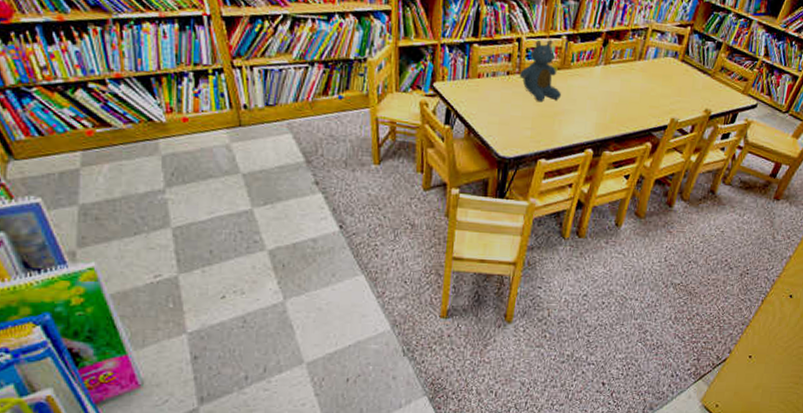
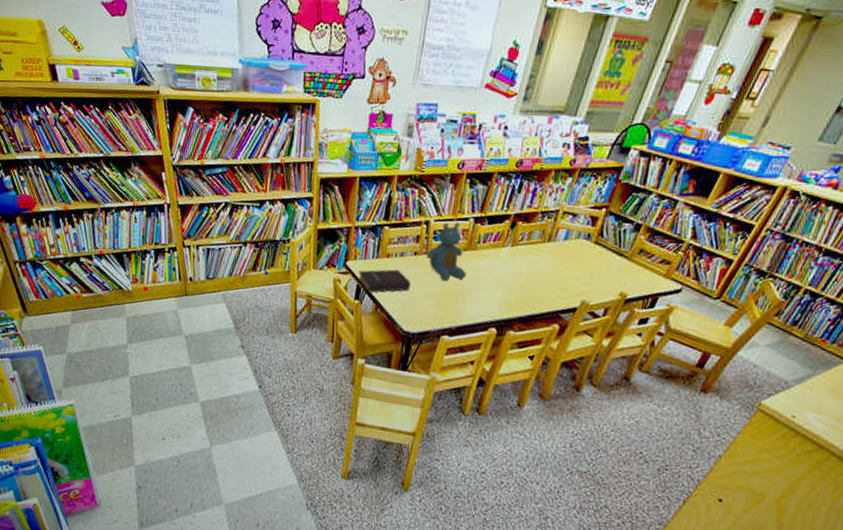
book: none [447,90,505,117] -> present [357,269,411,293]

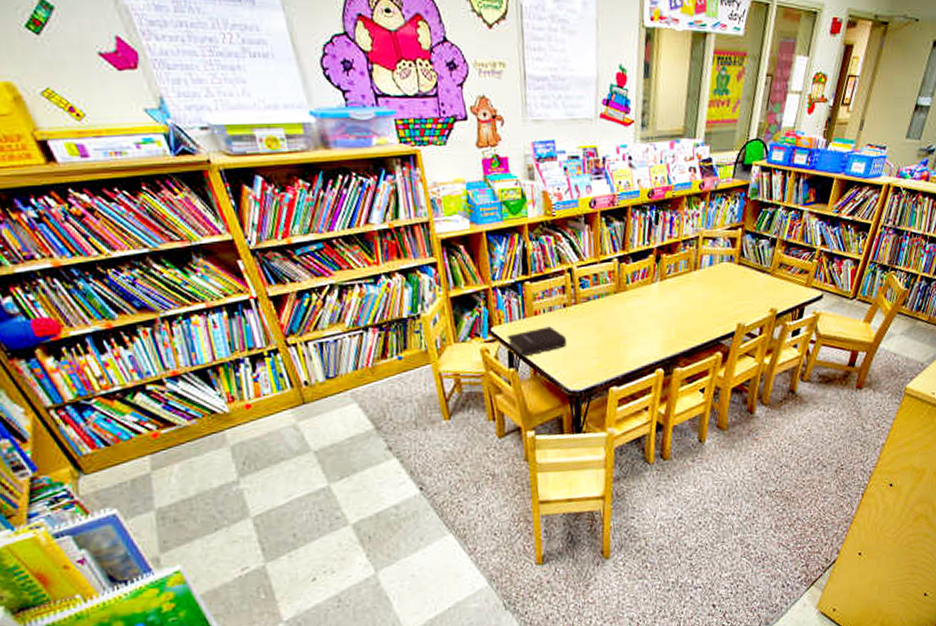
teddy bear: present [425,222,466,282] -> none [576,264,622,330]

